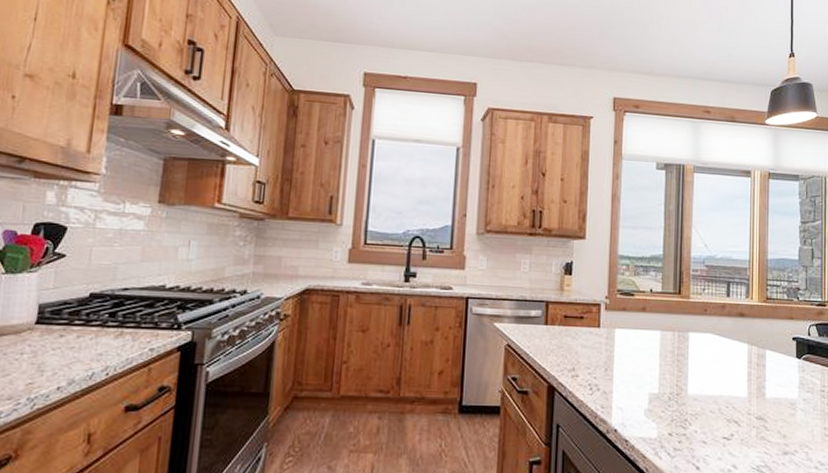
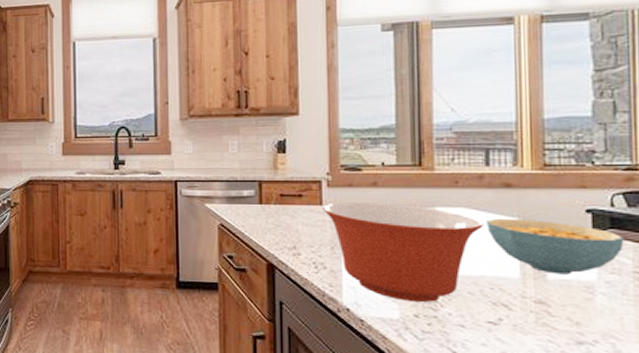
mixing bowl: none [600,325,723,421] -> present [323,202,483,302]
cereal bowl: none [726,343,816,393] -> present [487,218,624,275]

